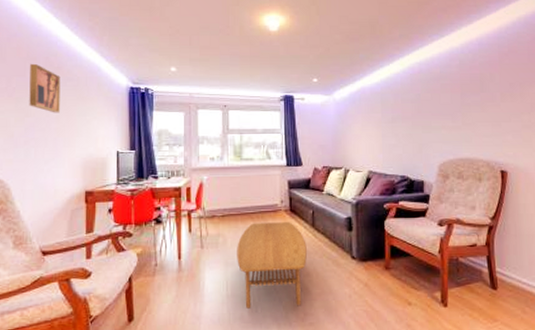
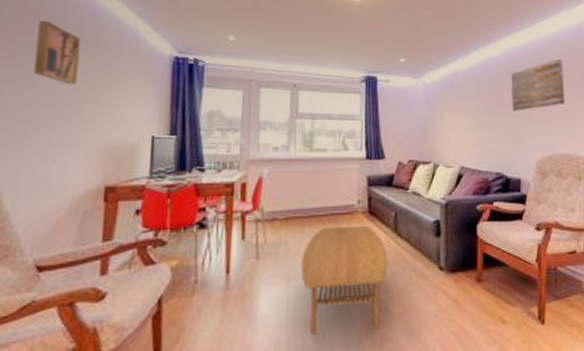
wall art: none [413,71,466,121] -> present [510,58,566,111]

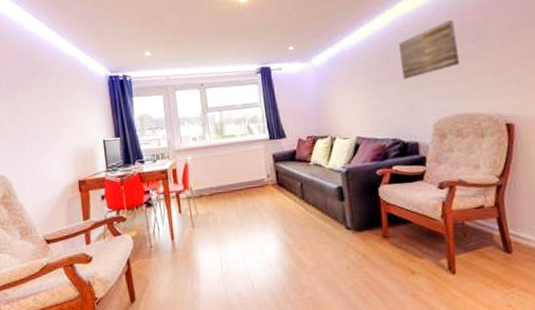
wall art: present [33,19,81,85] -> none [16,63,47,109]
coffee table: present [301,226,387,335] -> none [227,196,300,285]

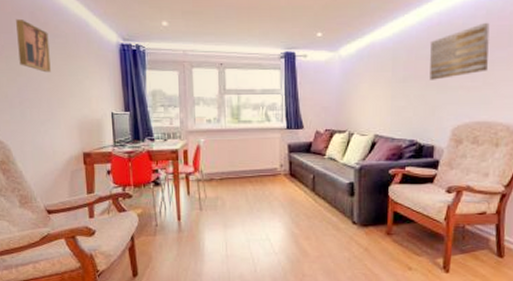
wall art: none [16,63,47,109] -> present [16,18,51,73]

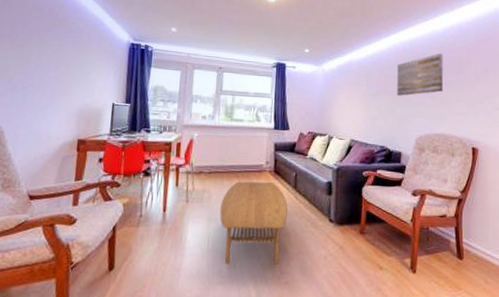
wall art: present [16,18,51,73] -> none [30,13,64,63]
coffee table: none [235,186,306,268] -> present [220,181,288,265]

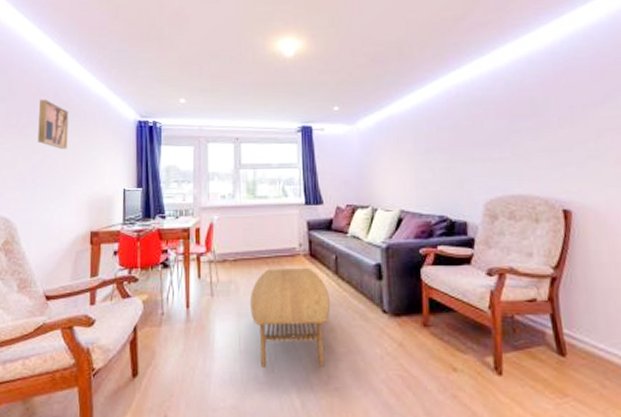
wall art: none [30,13,64,63] -> present [37,99,69,150]
wall art: present [396,53,444,96] -> none [450,93,516,152]

